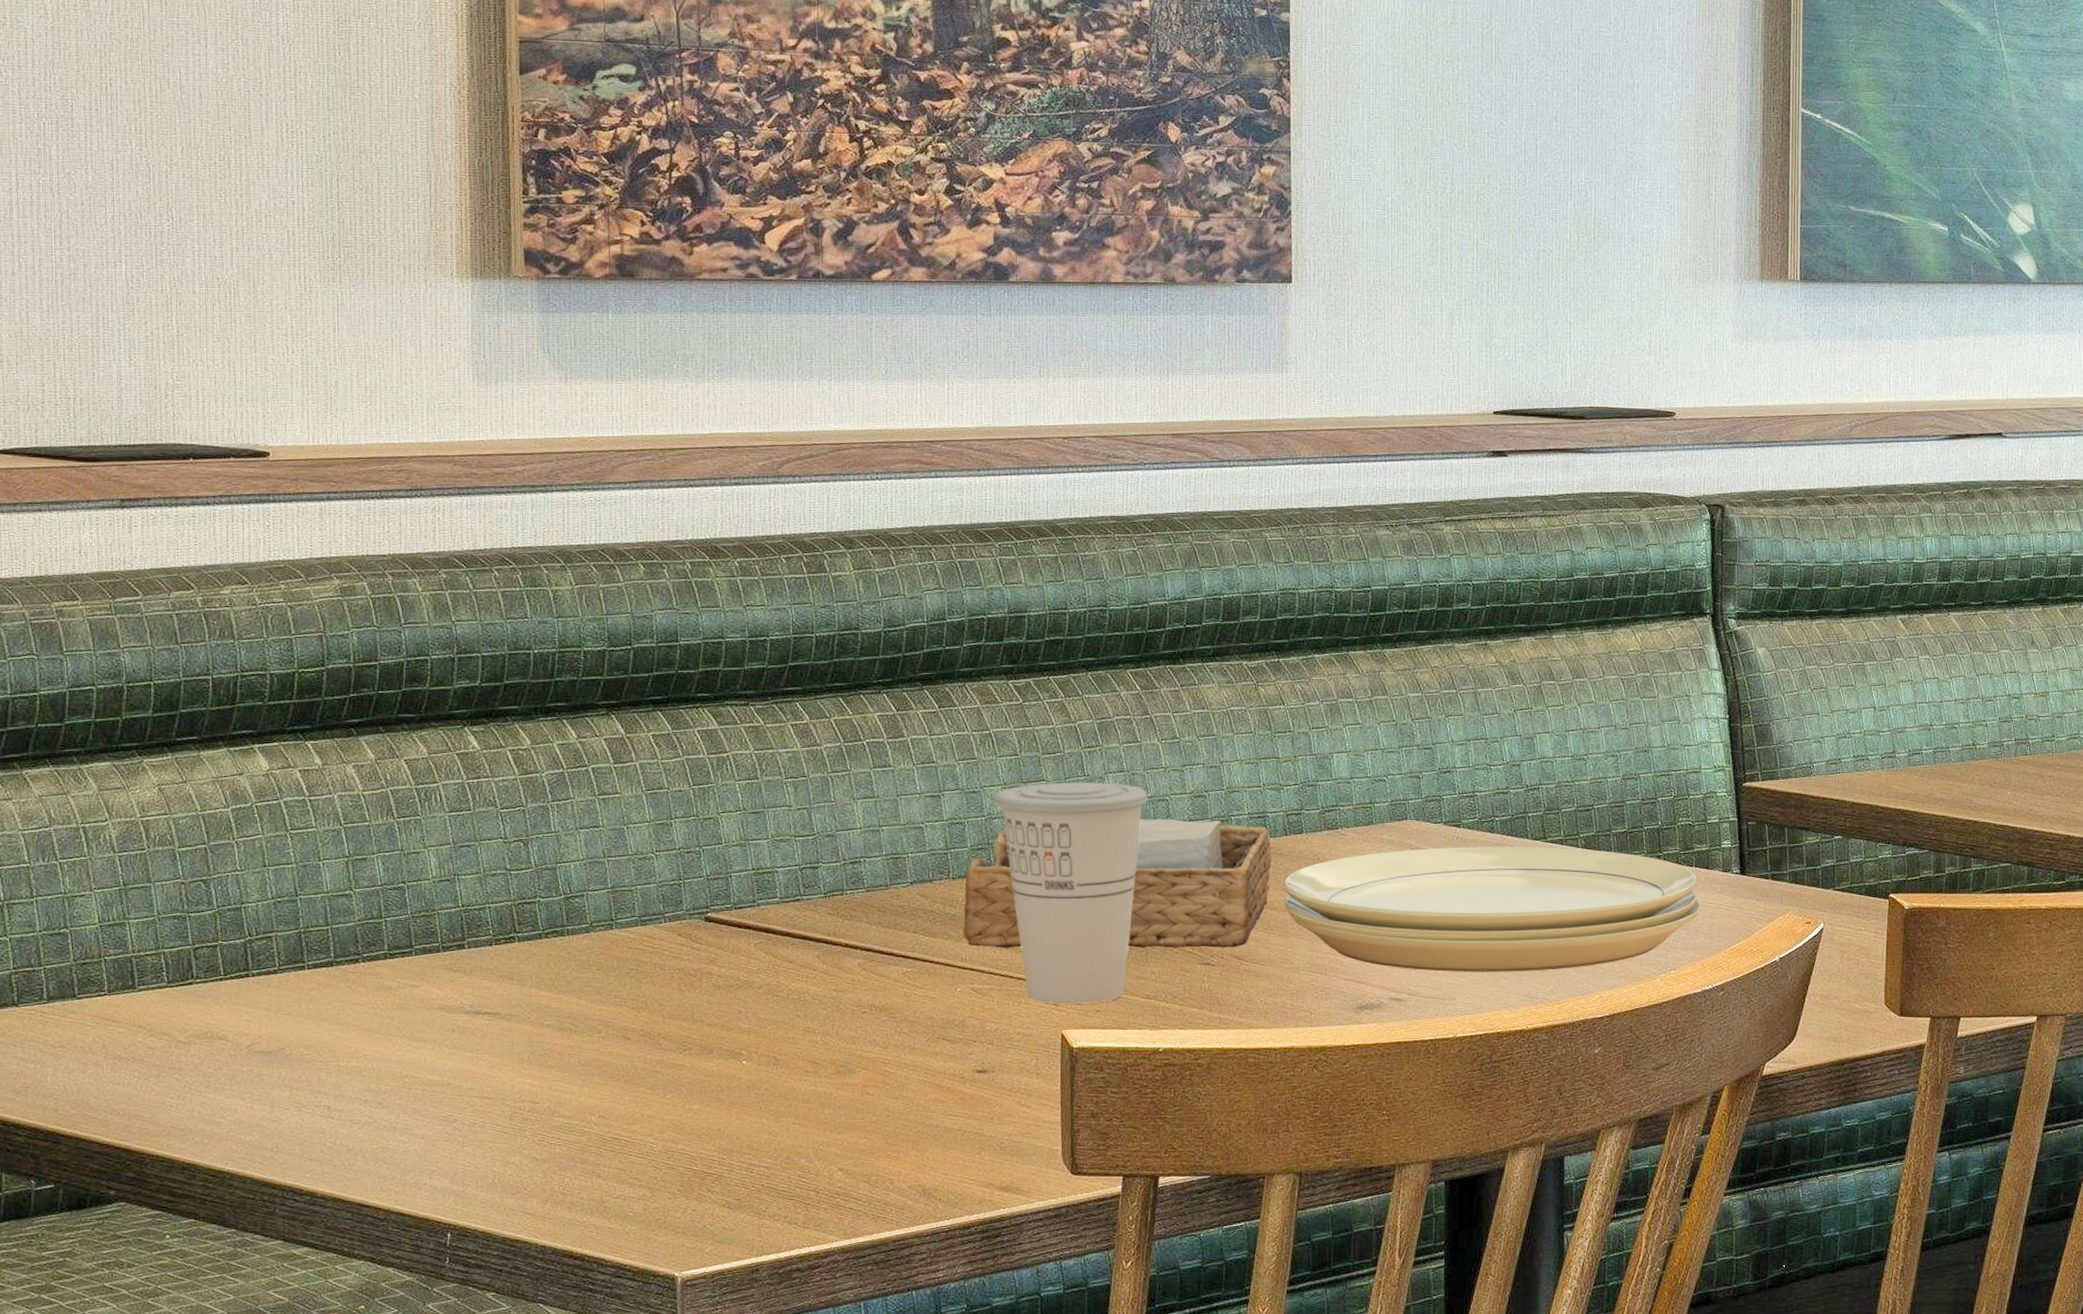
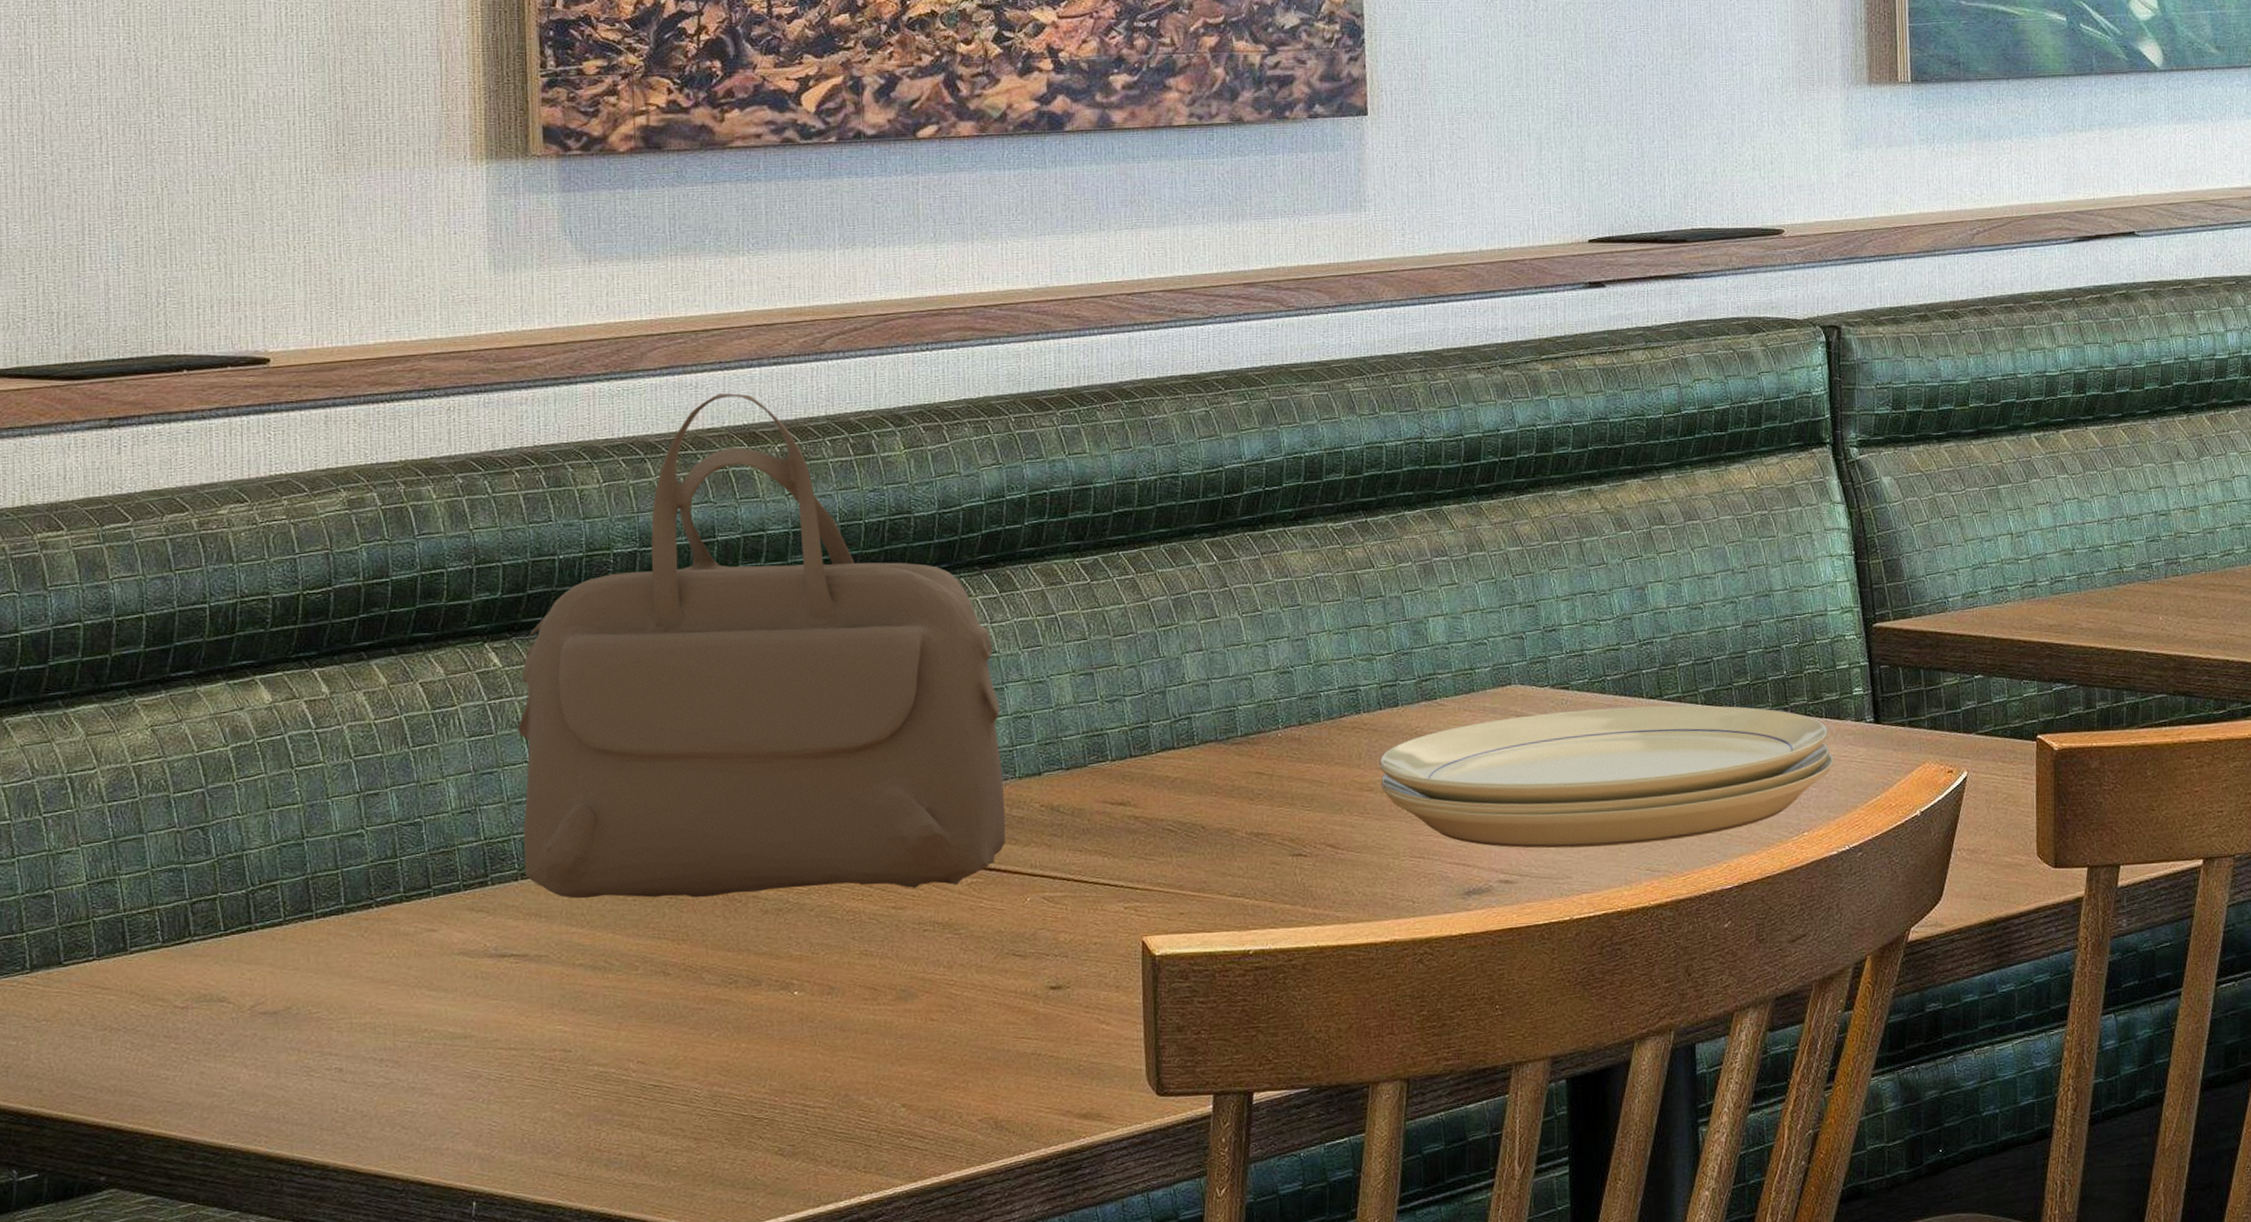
handbag: none [494,509,939,973] -> present [518,393,1006,899]
napkin holder: present [964,819,1272,948] -> none [1032,697,1366,851]
cup: present [995,782,1149,1004] -> none [1063,663,1230,909]

